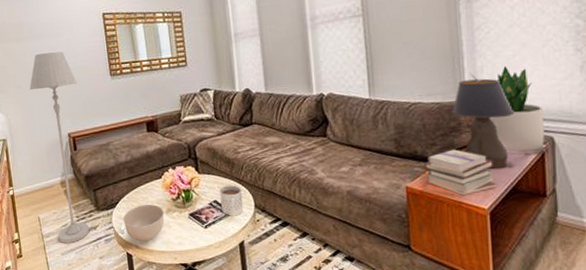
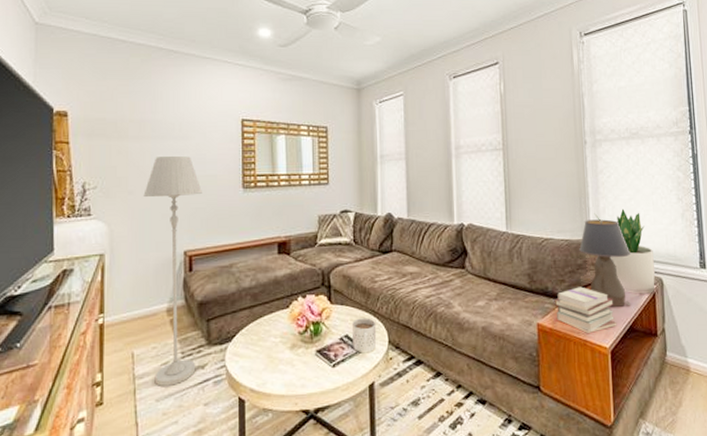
bowl: present [123,204,165,242] -> none [238,338,288,384]

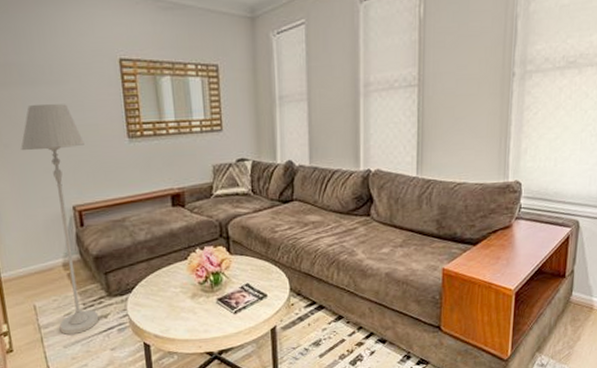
mug: present [352,318,377,354] -> none [253,267,278,301]
books: present [554,286,617,334] -> none [462,231,525,277]
table lamp: present [578,219,631,307] -> none [493,160,549,251]
planter: present [594,209,656,294] -> none [514,149,574,237]

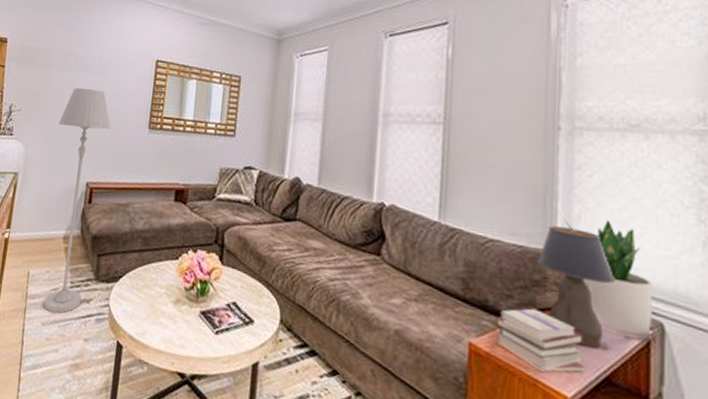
books: none [462,231,525,277] -> present [495,308,586,373]
table lamp: none [493,160,549,251] -> present [536,225,616,350]
planter: none [514,149,574,237] -> present [564,219,654,340]

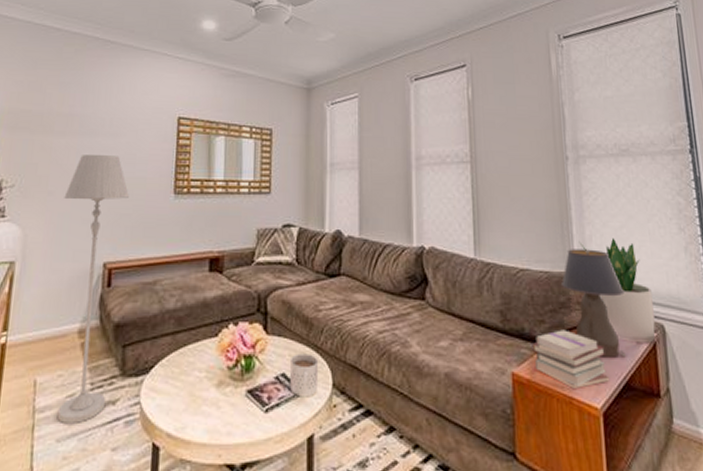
mug: none [240,286,269,328] -> present [290,353,319,397]

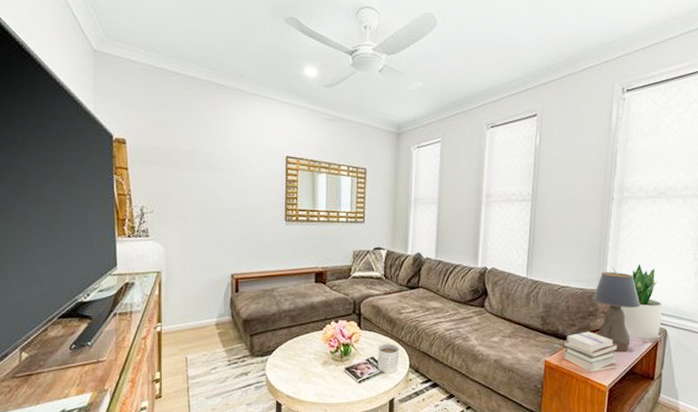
floor lamp: present [57,155,129,425] -> none [195,187,248,388]

